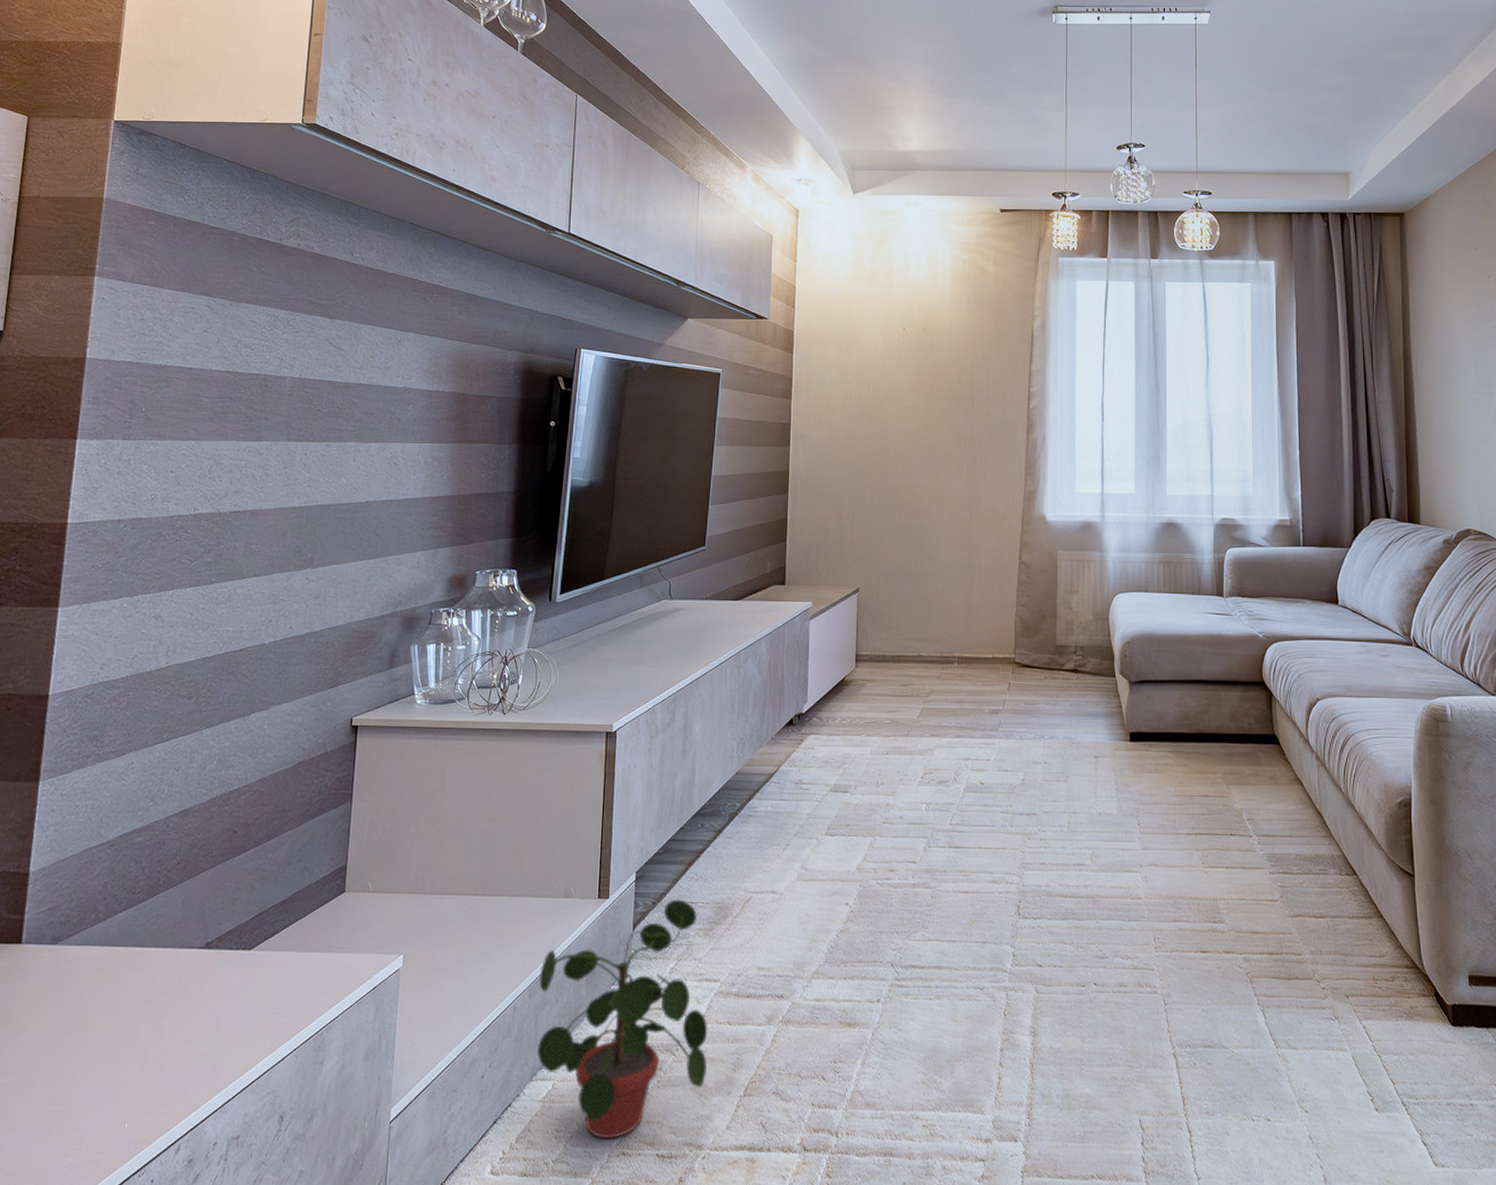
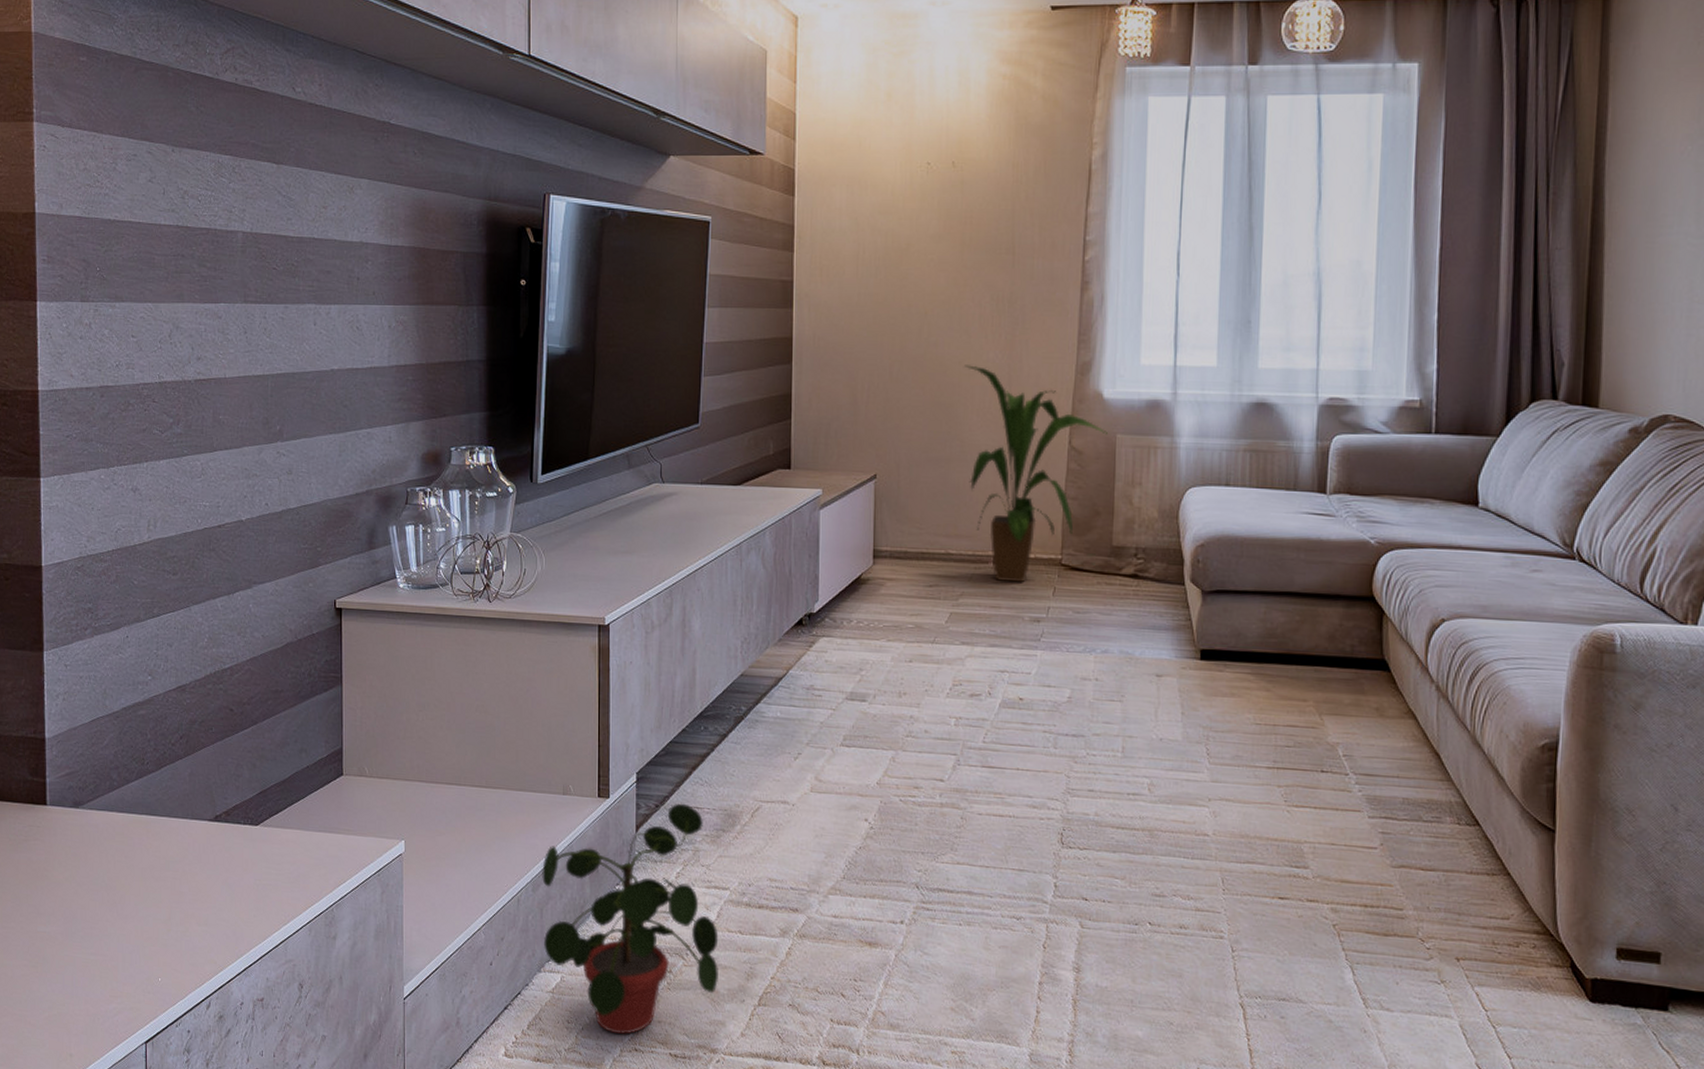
house plant: none [933,493,1050,679] -> present [964,365,1107,582]

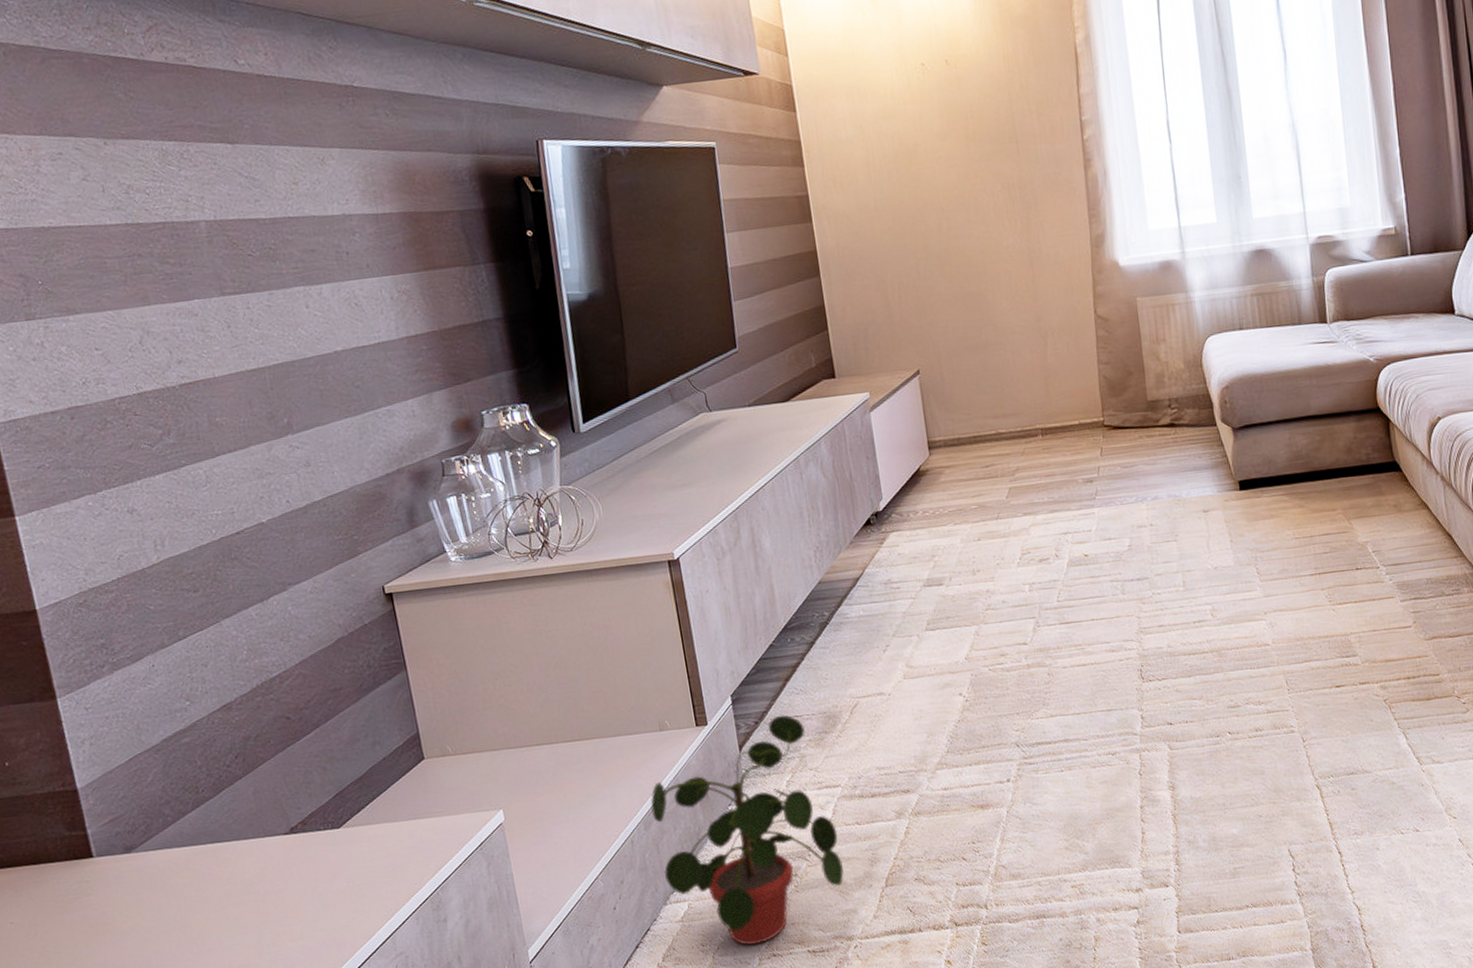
house plant: present [964,365,1107,582] -> none [987,252,1128,451]

